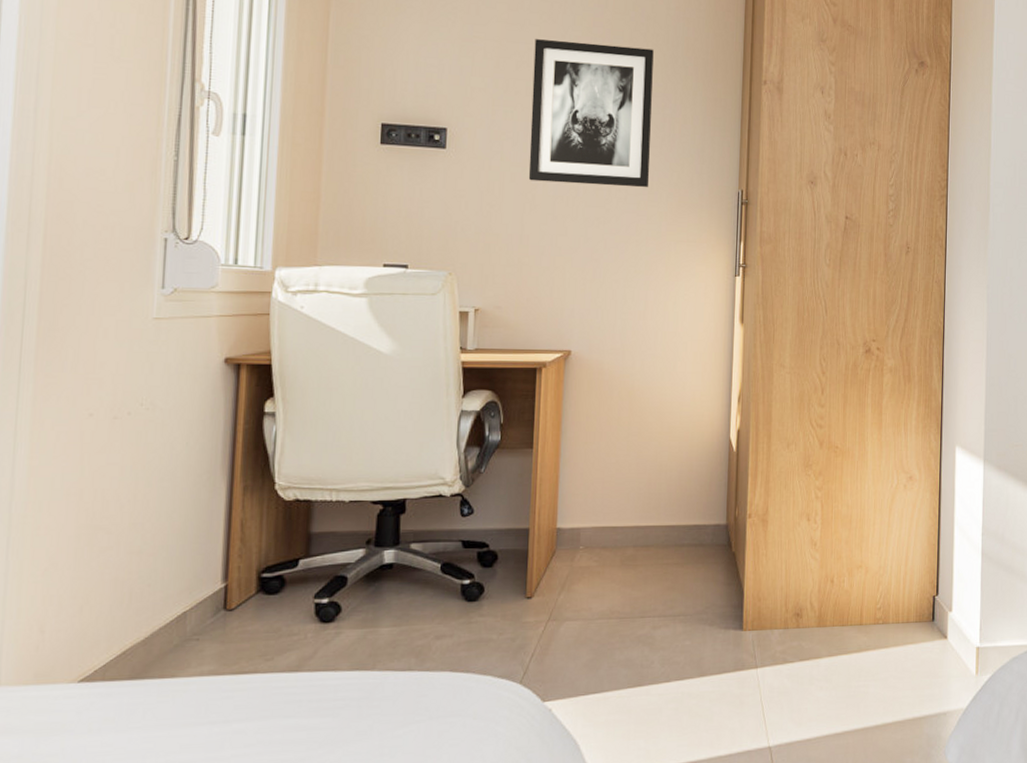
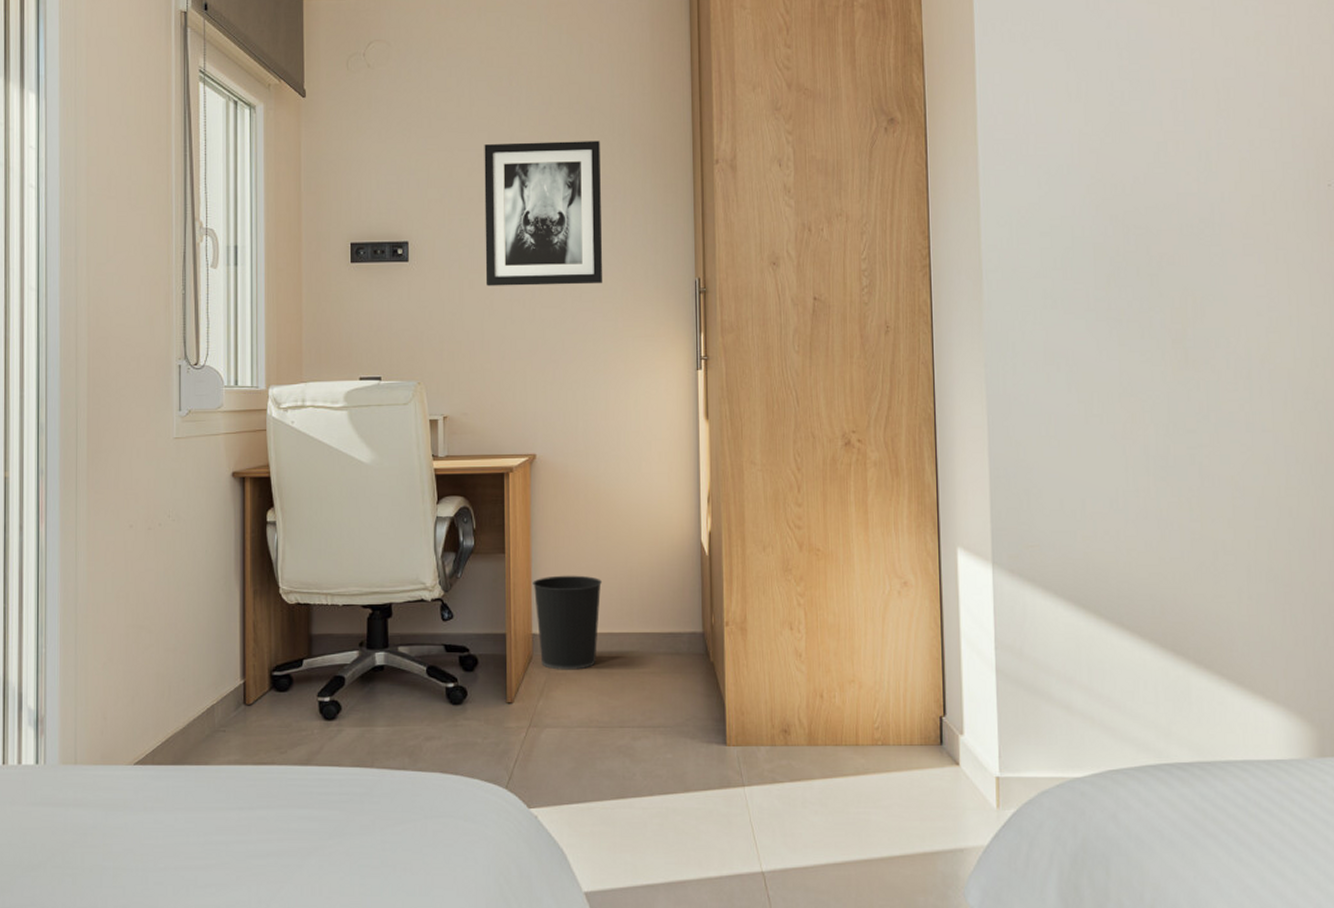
wastebasket: none [560,470,631,564] -> present [533,575,602,670]

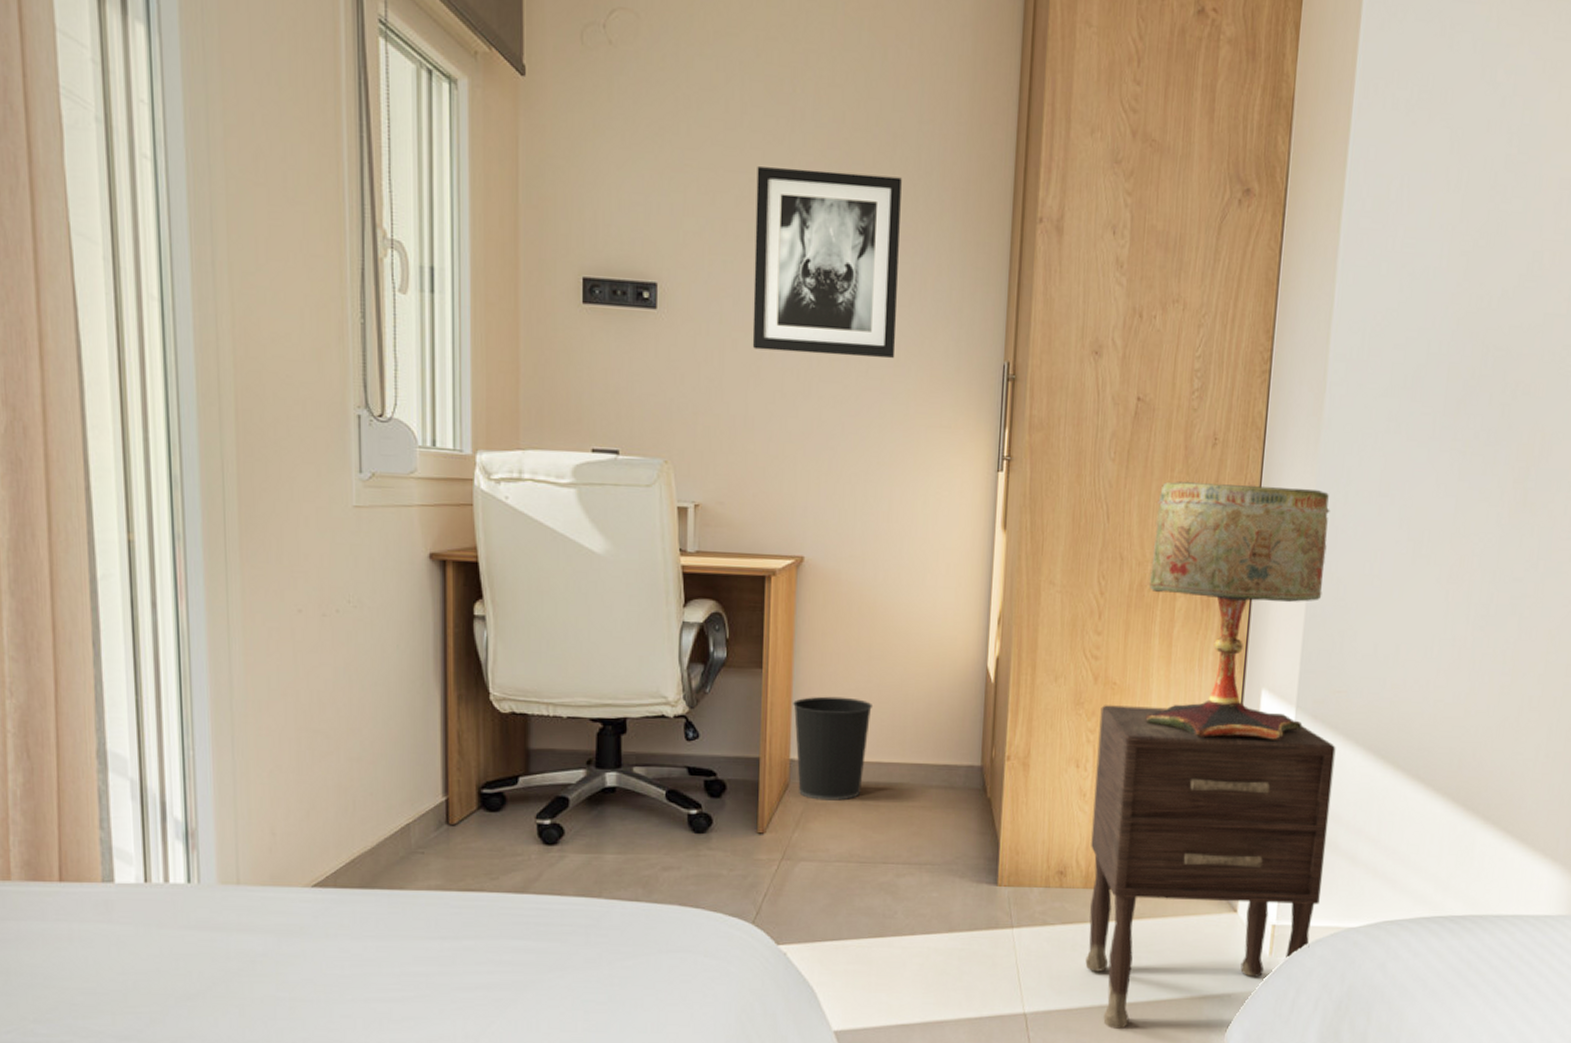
nightstand: none [808,570,1040,887] -> present [1085,705,1336,1029]
table lamp: none [840,363,1003,596] -> present [1145,481,1330,740]

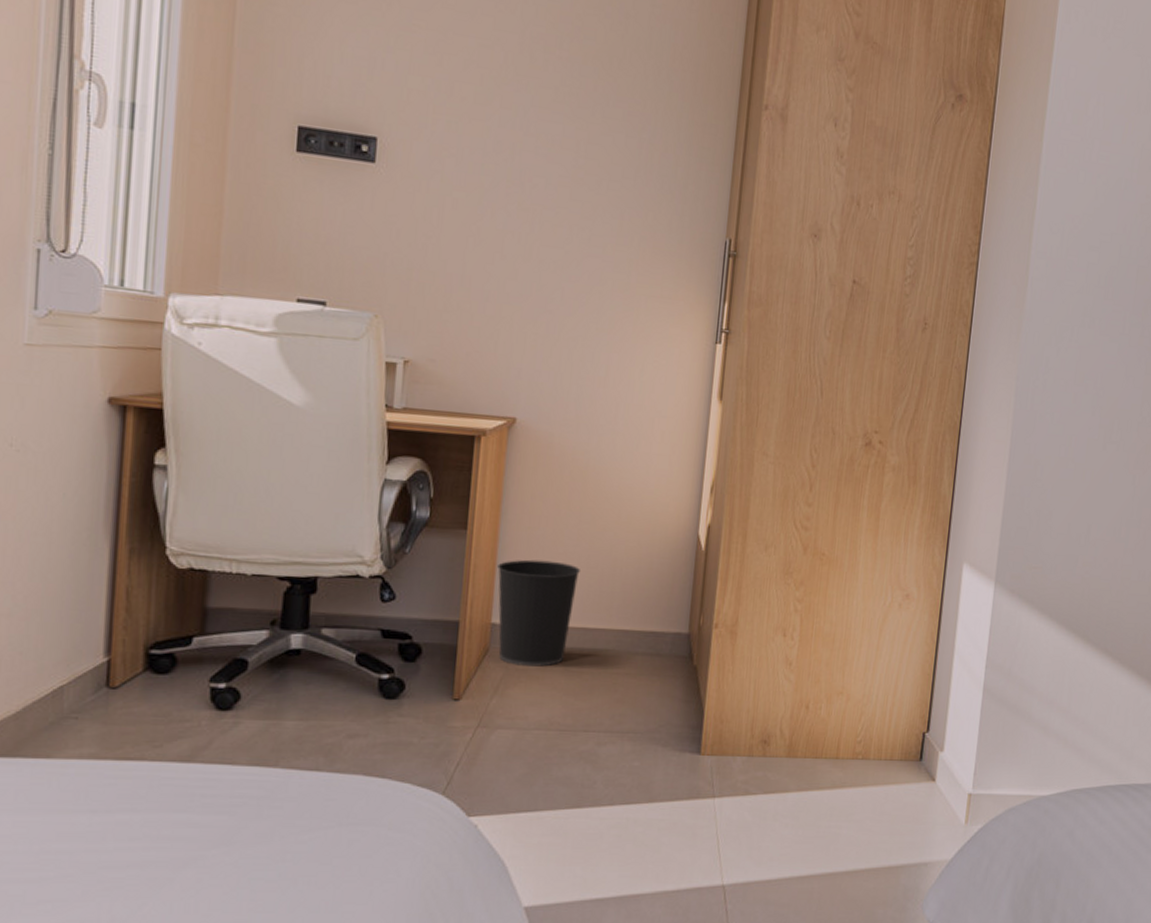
wall art: present [752,167,902,359] -> none [473,33,632,229]
nightstand: present [1085,705,1336,1029] -> none [786,575,1031,900]
table lamp: present [1145,481,1330,740] -> none [852,362,1030,613]

